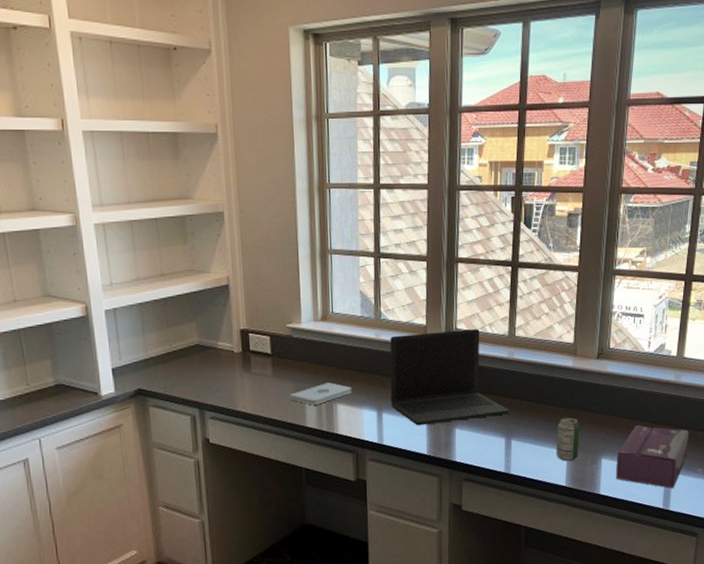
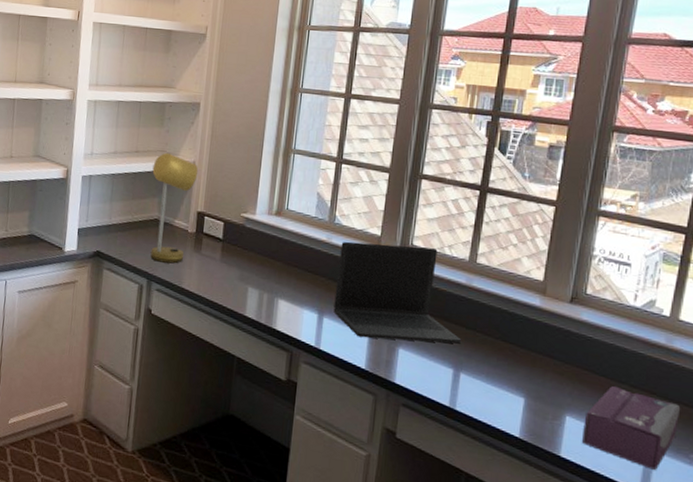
desk lamp: none [183,271,234,389] -> present [150,152,199,264]
notepad: present [290,382,352,405] -> none [233,276,296,297]
beverage can: present [556,417,580,462] -> none [510,360,543,411]

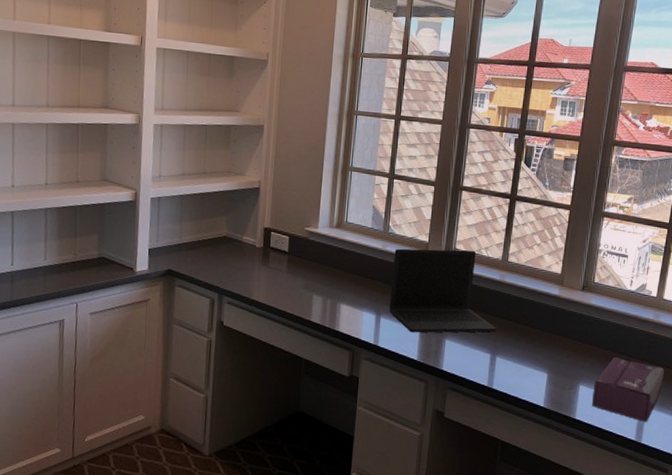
desk lamp: present [150,152,199,264] -> none [220,173,264,277]

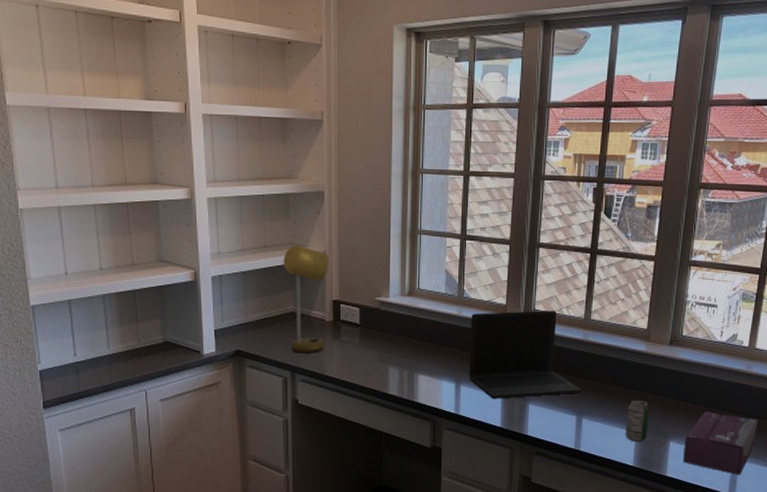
desk lamp: none [220,173,264,277] -> present [283,244,329,353]
beverage can: none [536,342,561,384] -> present [625,400,650,442]

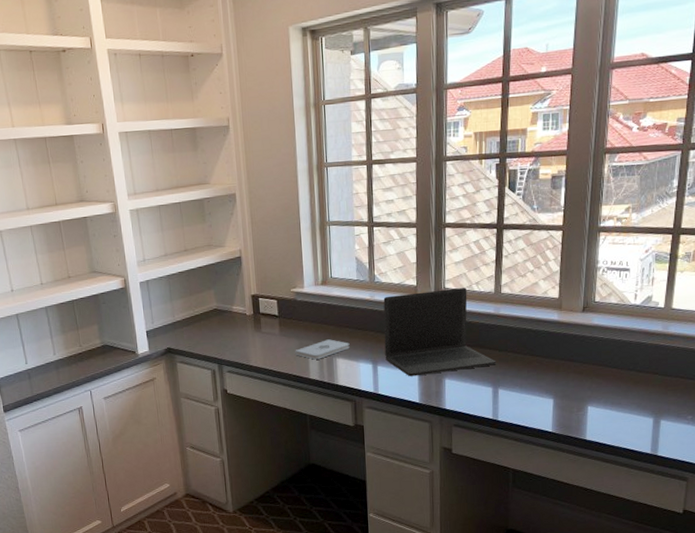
desk lamp: present [283,244,329,353] -> none [203,246,247,347]
notepad: none [375,354,433,374] -> present [295,339,350,360]
beverage can: present [625,400,650,442] -> none [542,368,566,409]
tissue box: present [683,412,758,475] -> none [602,374,678,435]

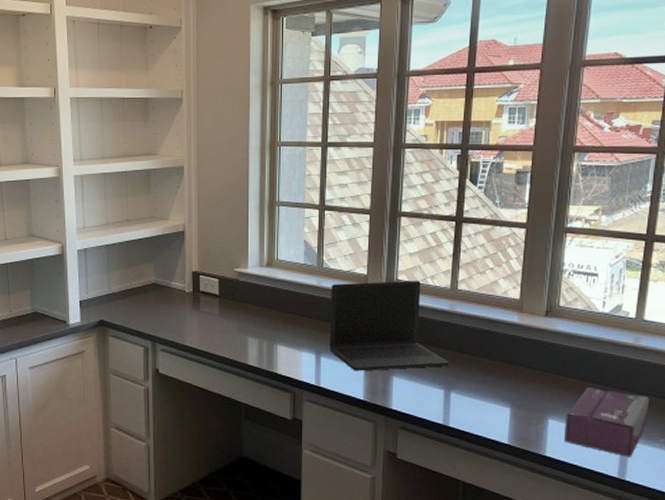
notepad: present [295,339,350,360] -> none [234,324,292,345]
tissue box: none [602,374,678,435] -> present [565,388,650,457]

